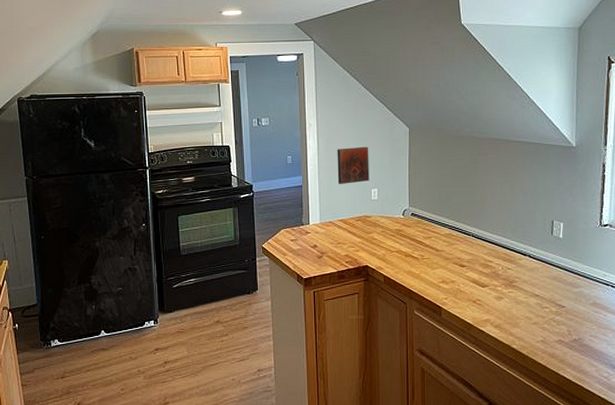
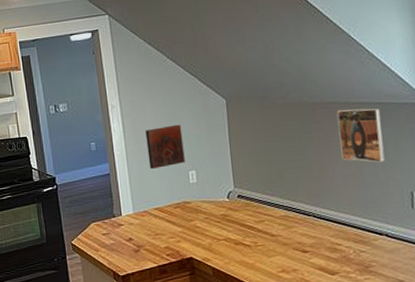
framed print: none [499,146,535,194] -> present [336,108,385,162]

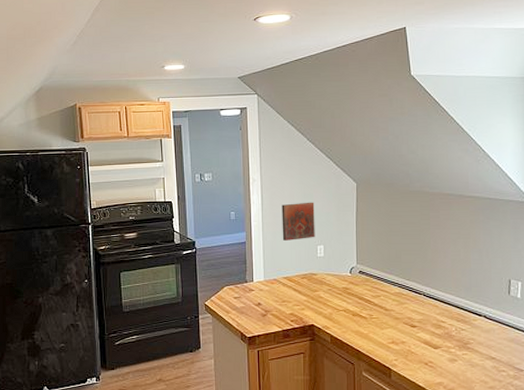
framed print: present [336,108,385,162] -> none [452,201,490,251]

